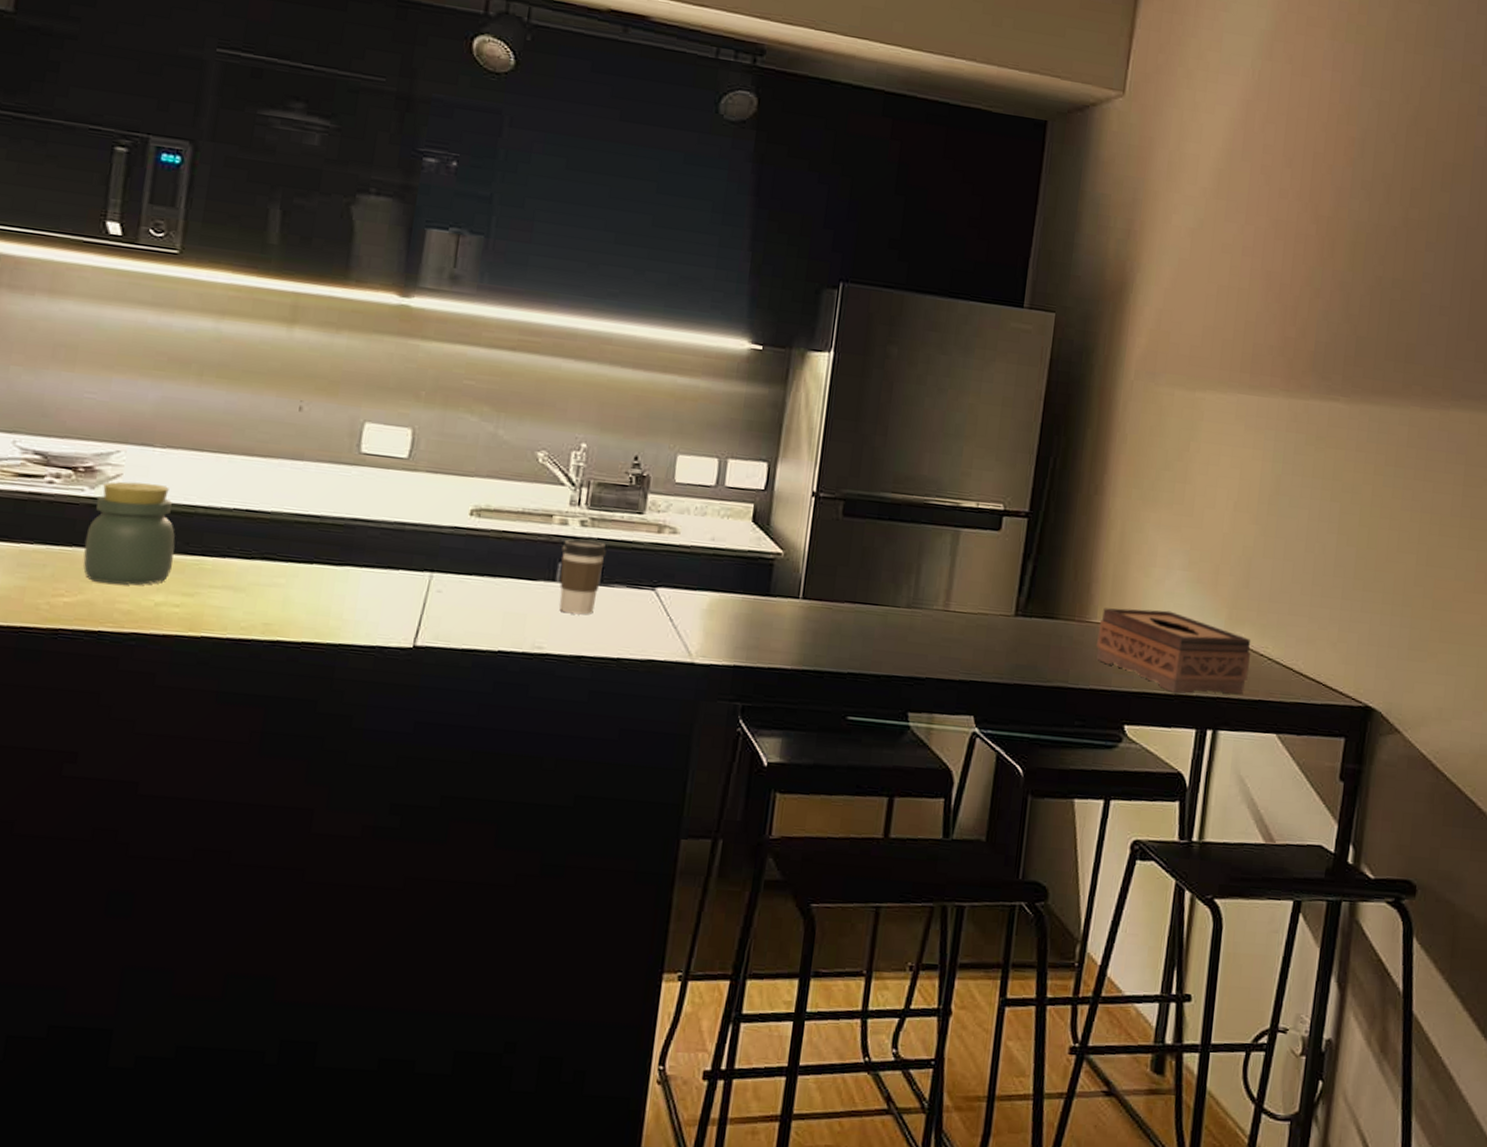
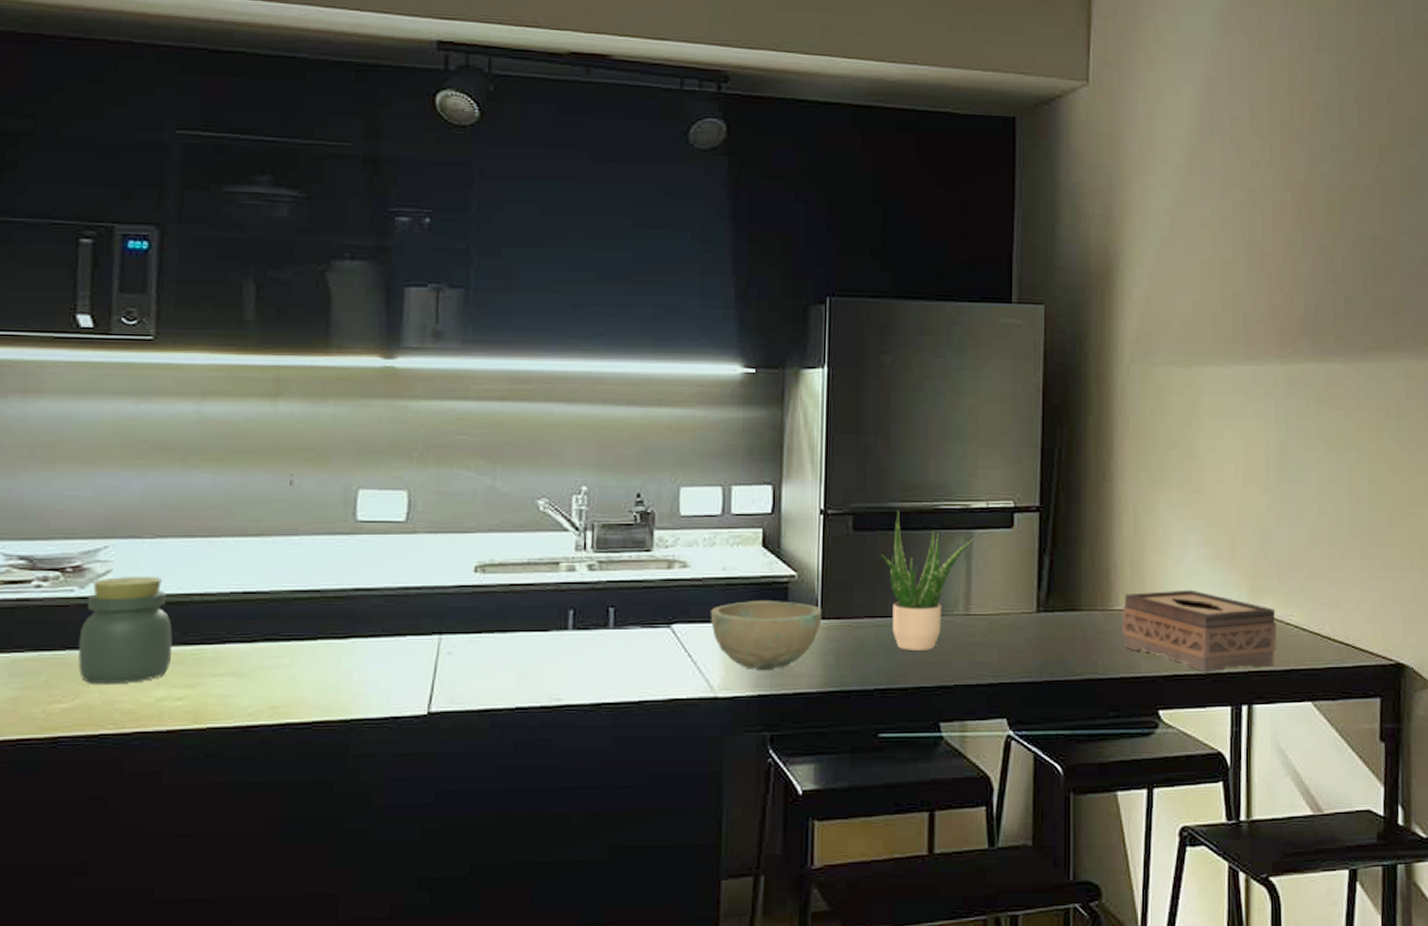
coffee cup: present [559,539,606,615] -> none [571,584,617,661]
bowl: none [695,573,805,643] -> present [710,599,822,671]
potted plant: none [867,501,961,641] -> present [881,511,975,651]

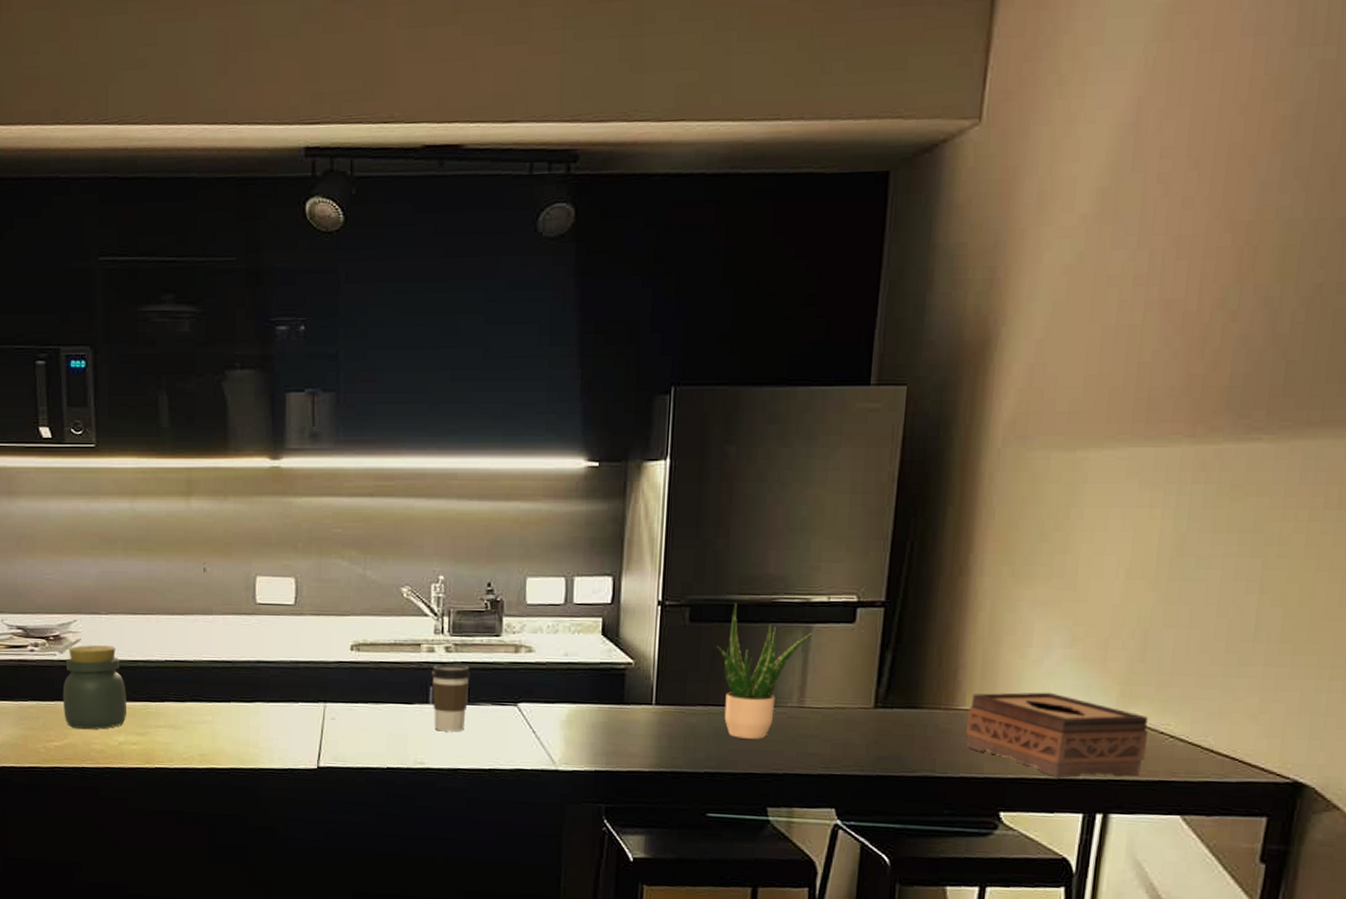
coffee cup: none [571,584,617,661] -> present [431,664,470,732]
bowl: present [710,599,822,671] -> none [552,684,657,749]

